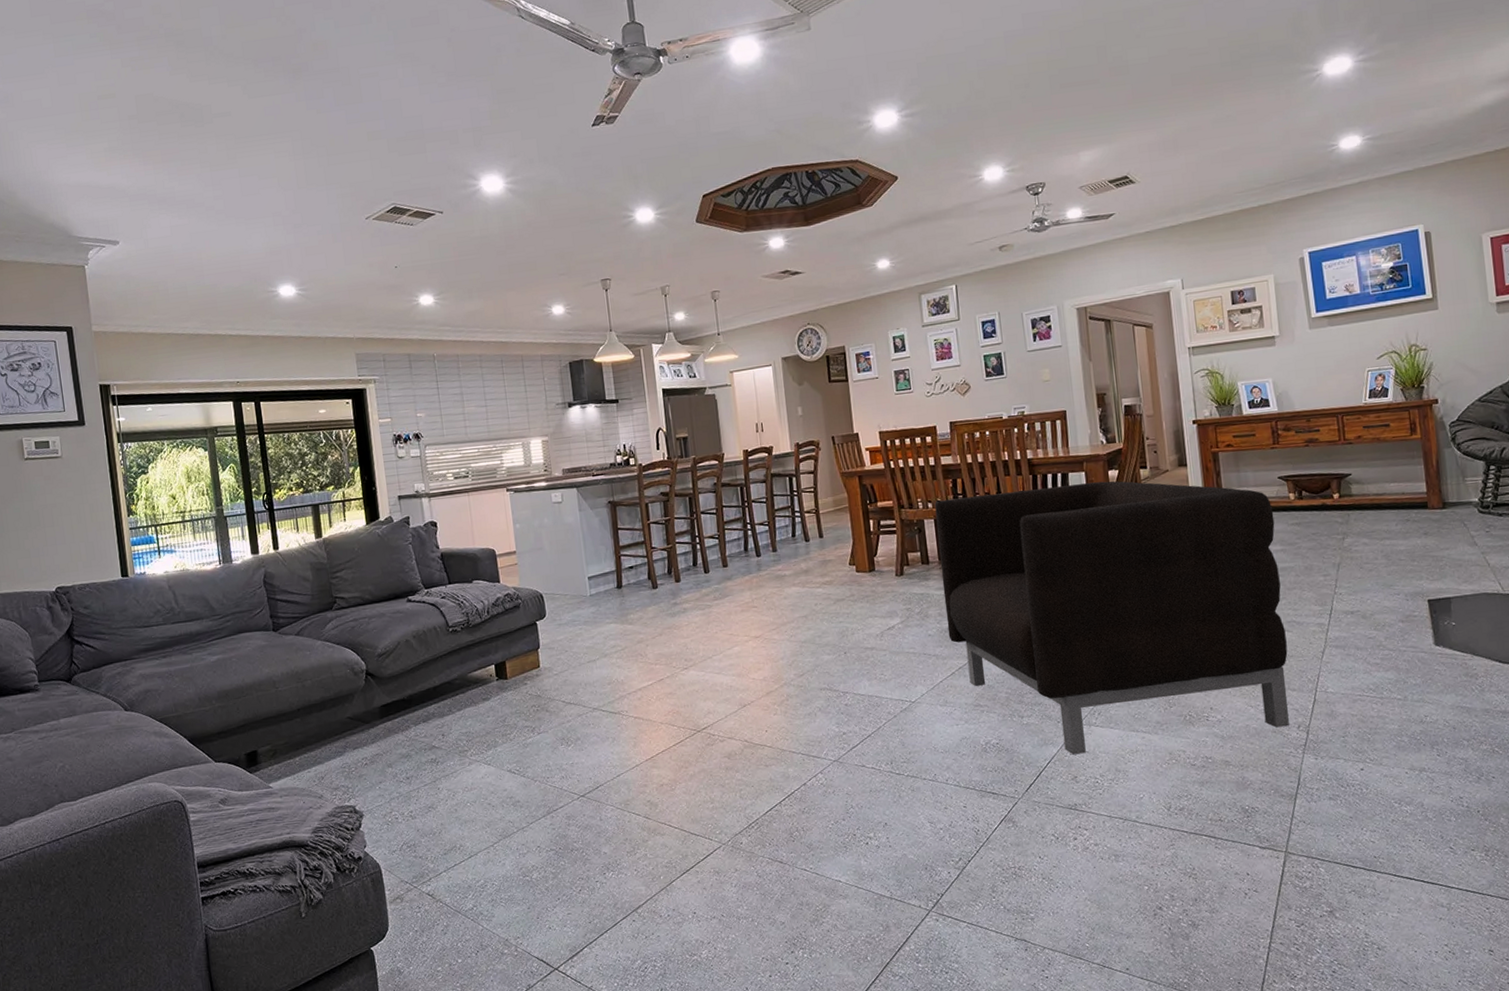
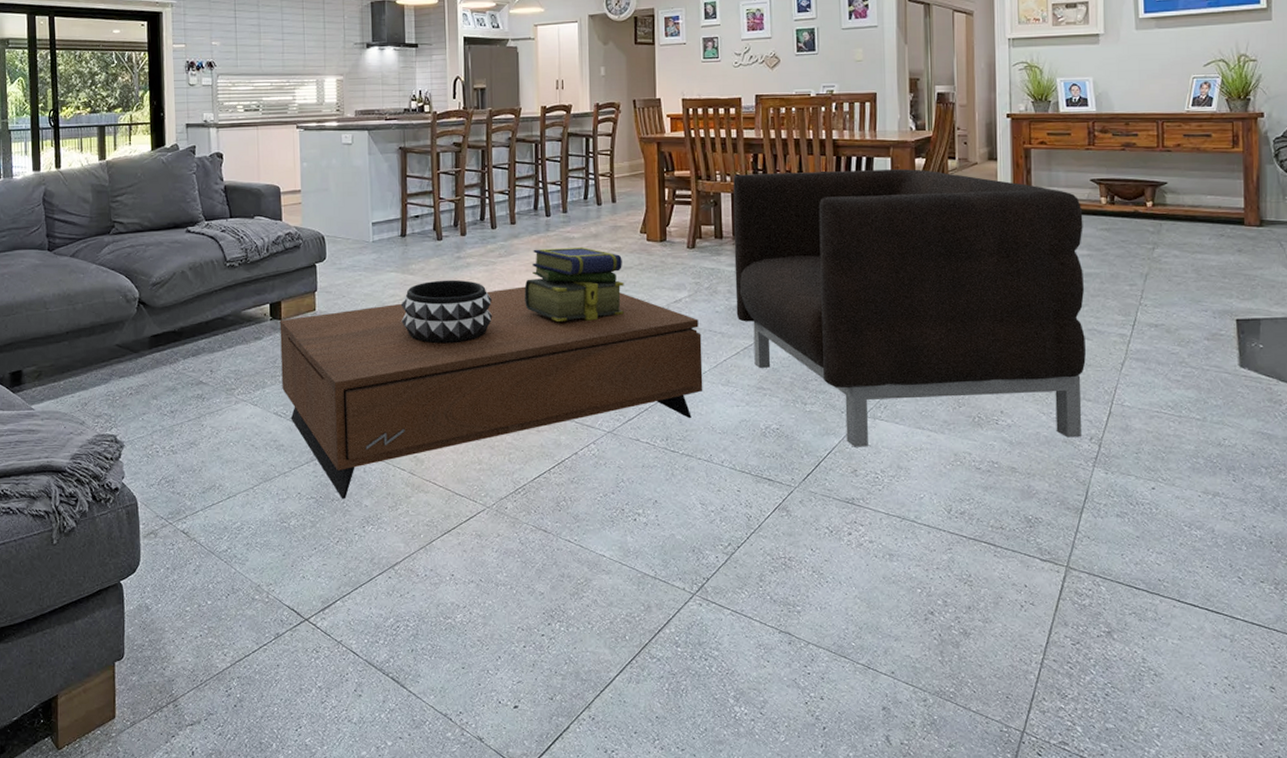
coffee table: none [505,624,923,849] -> present [279,286,703,500]
decorative bowl: none [622,625,713,690] -> present [400,279,493,344]
stack of books: none [741,583,840,658] -> present [524,246,624,321]

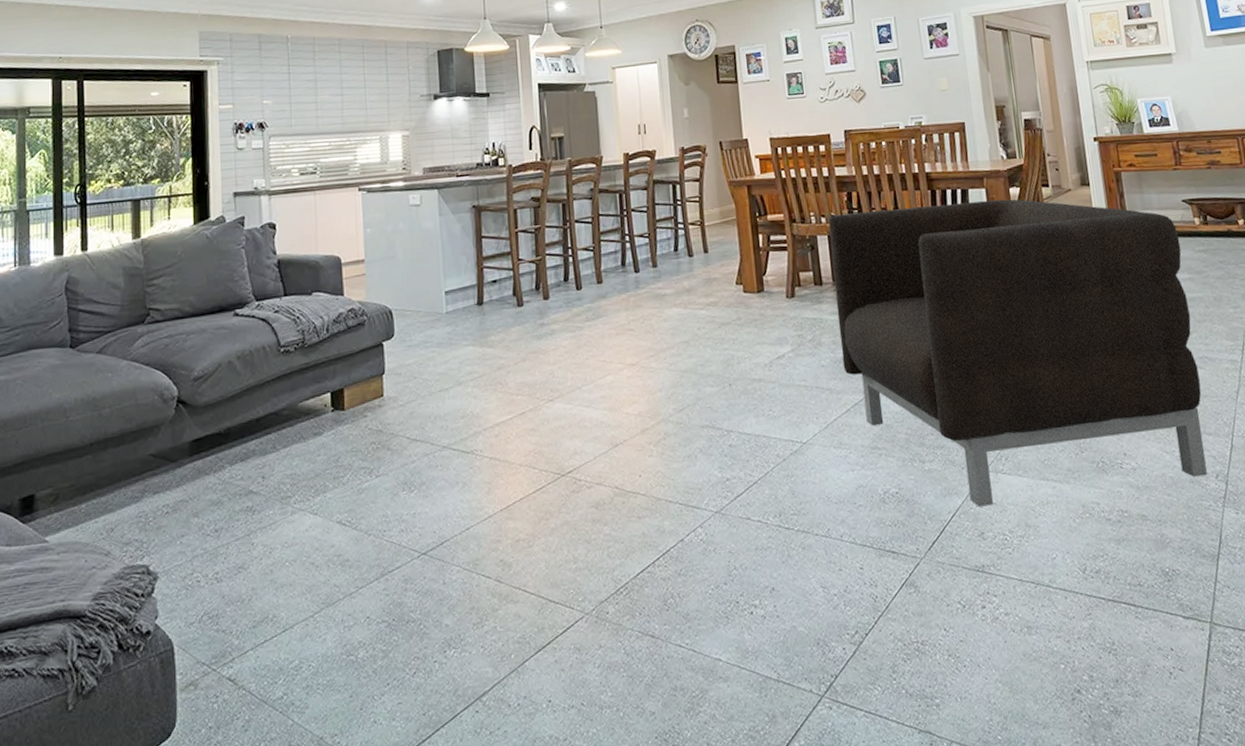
coffee table: present [279,286,703,500] -> none [342,352,815,620]
decorative bowl: present [400,279,493,344] -> none [479,349,583,425]
stack of books: present [524,246,624,321] -> none [615,303,724,390]

